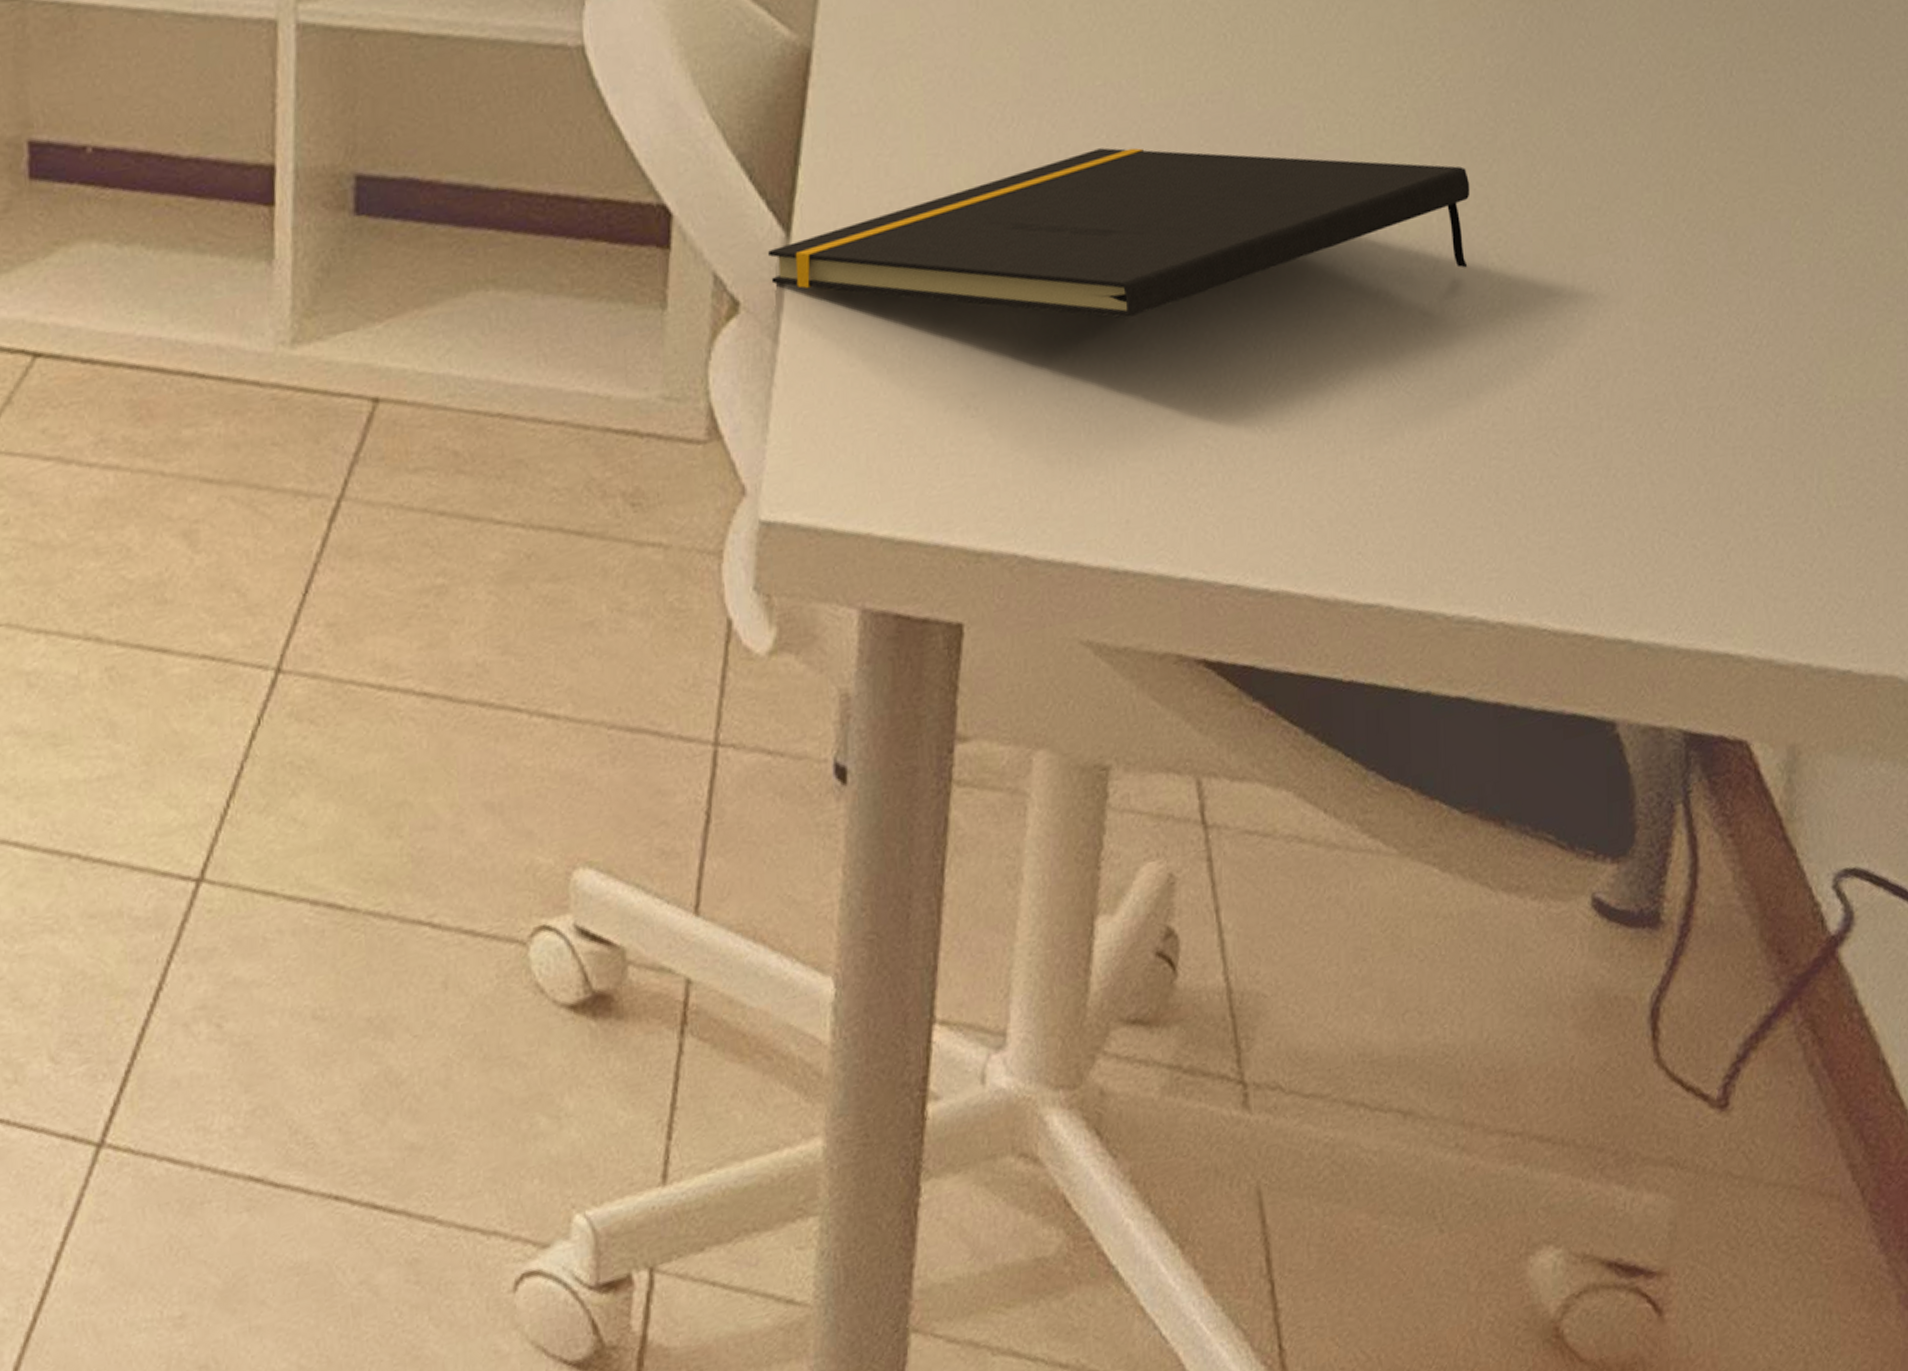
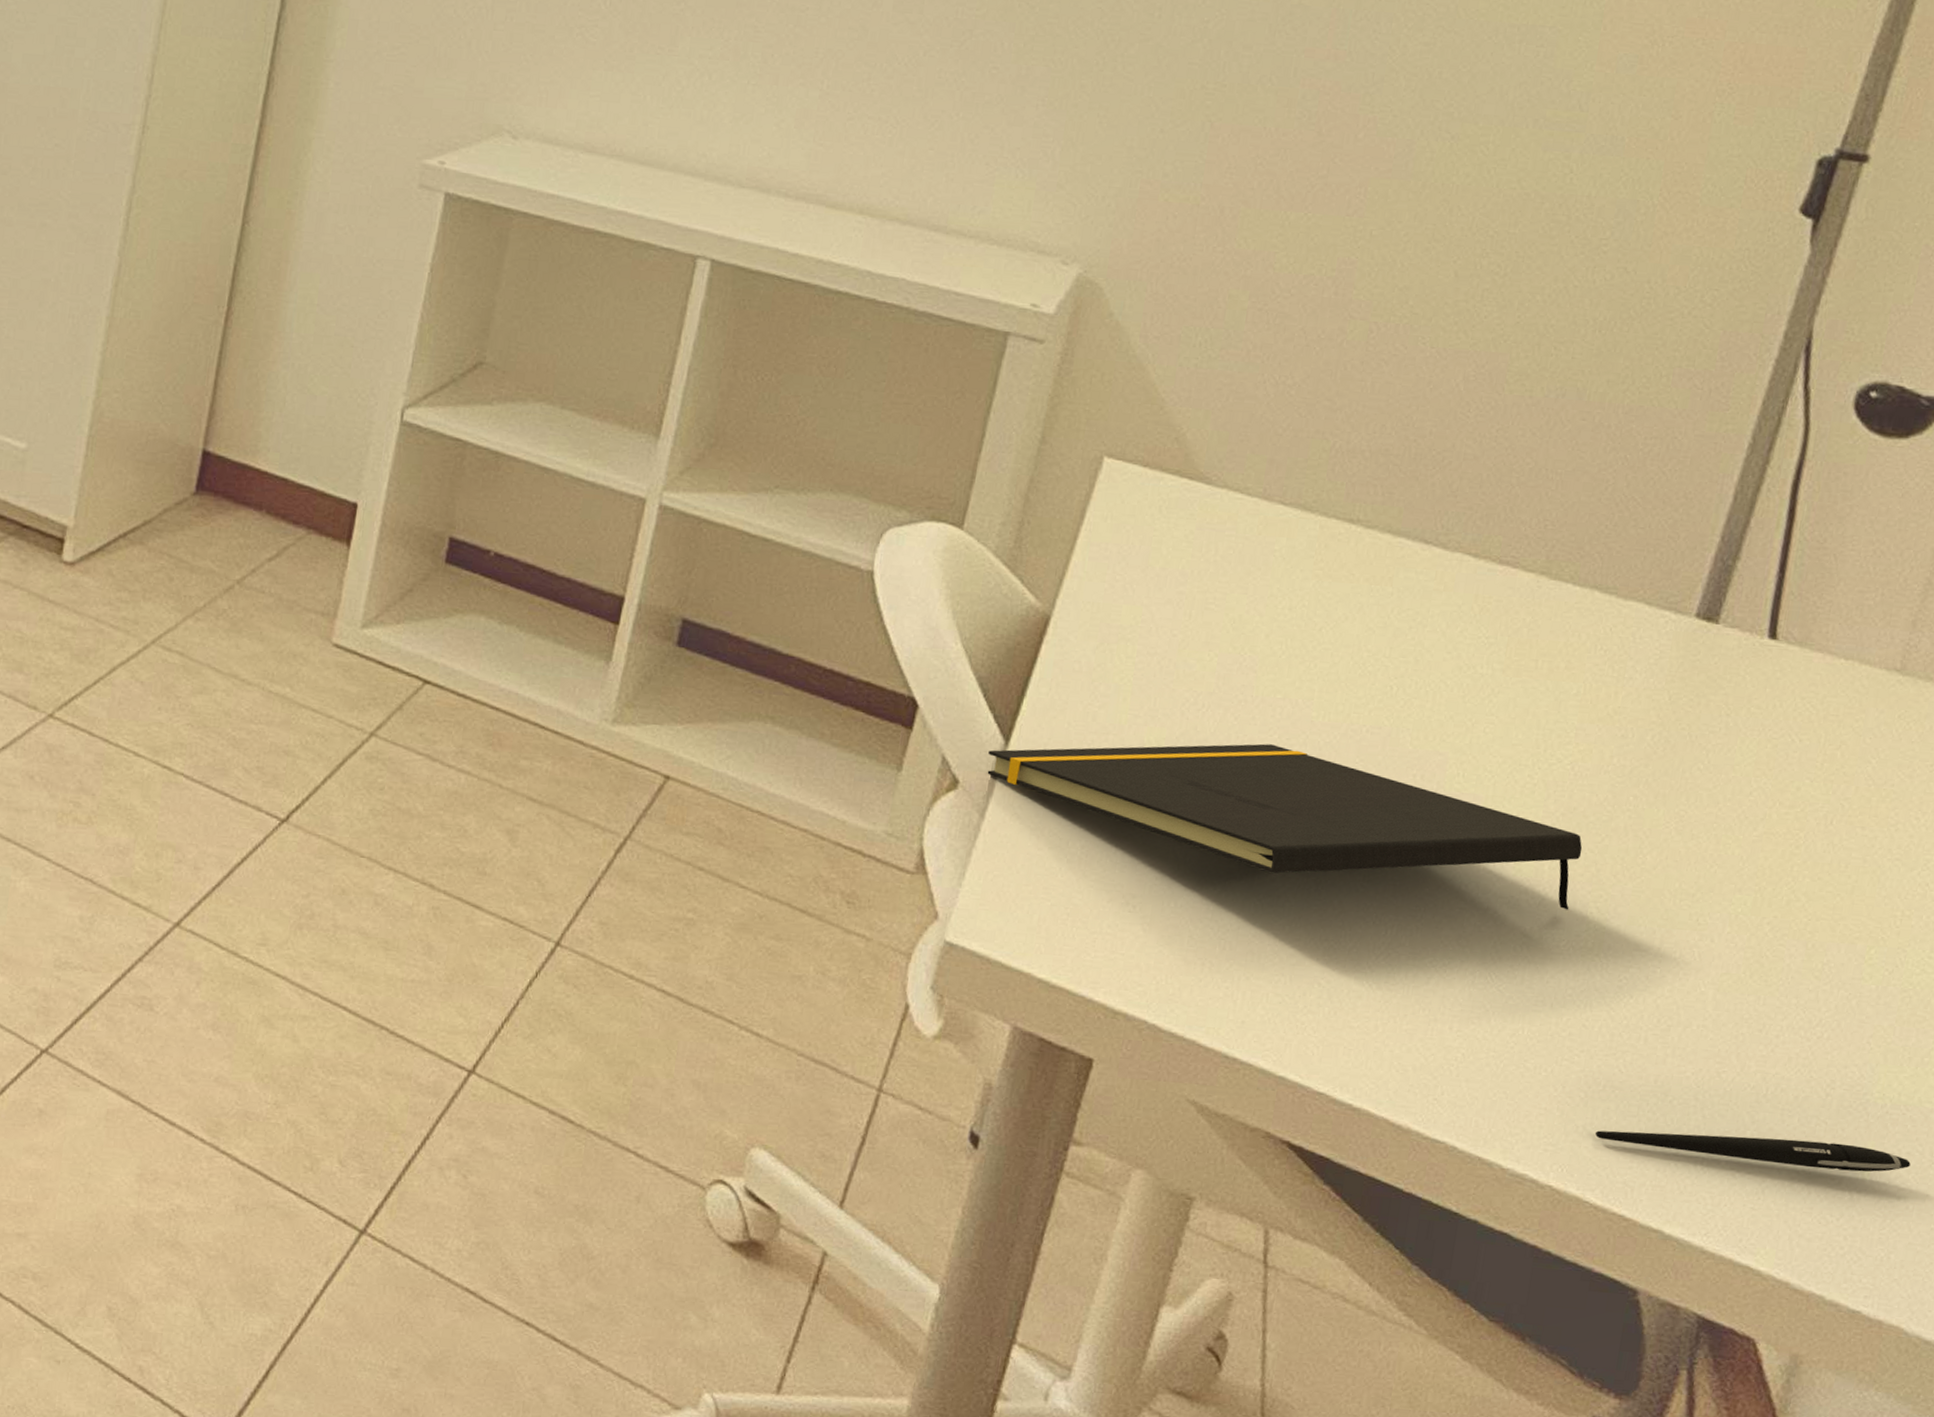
pen: none [1539,466,1875,547] -> present [1595,1130,1911,1172]

